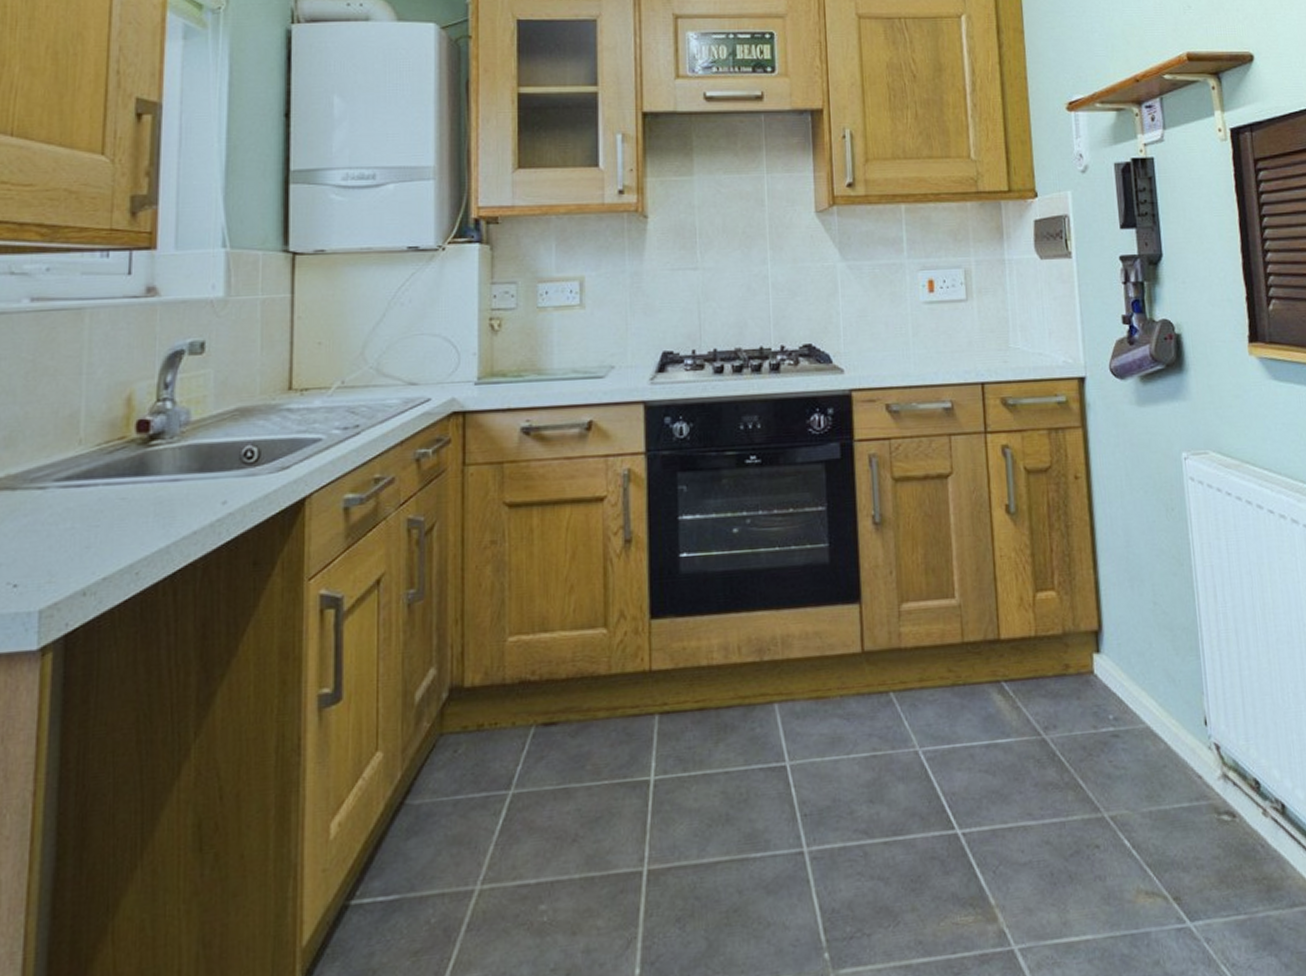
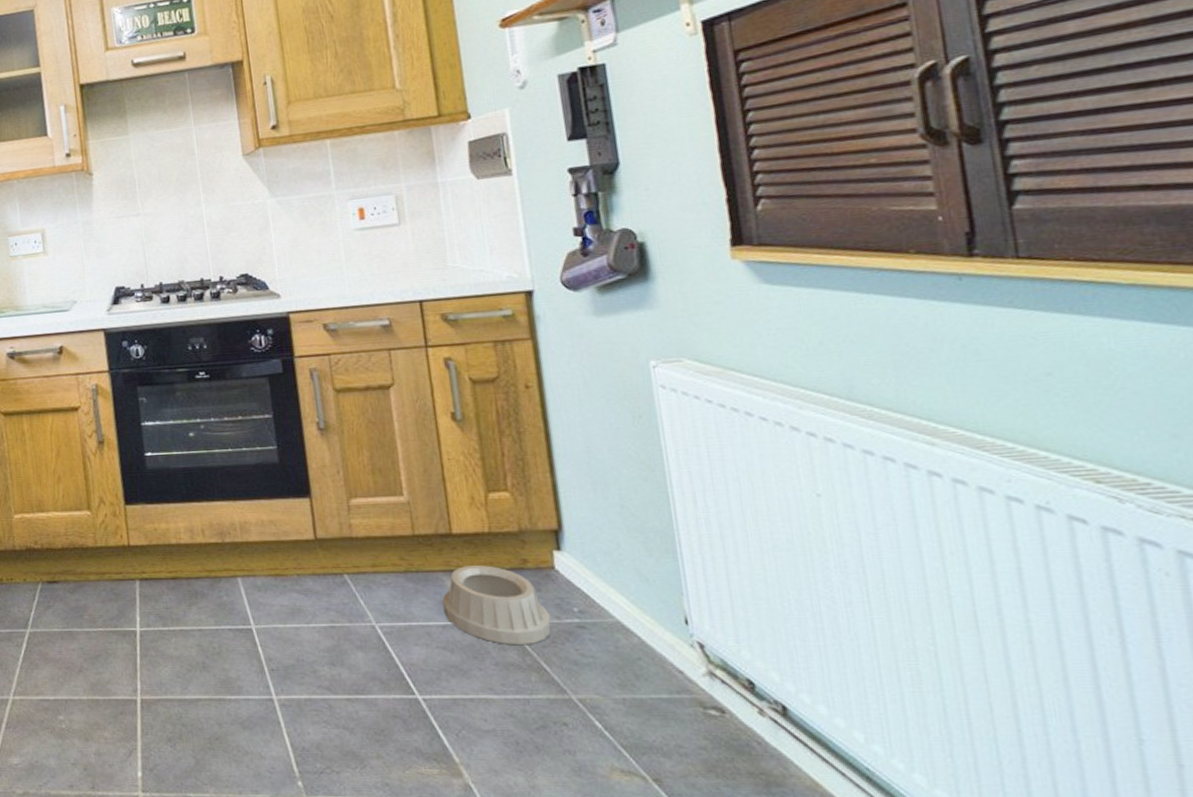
pet bowl: none [987,673,1089,762] -> present [442,565,552,646]

